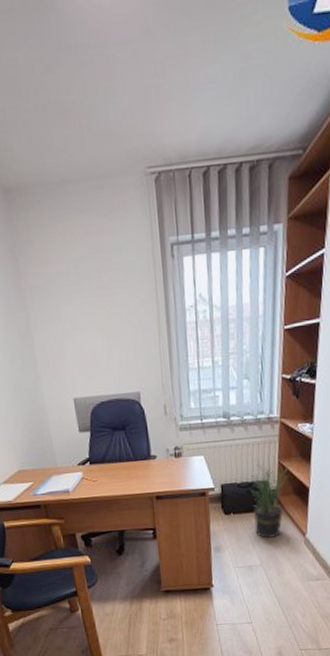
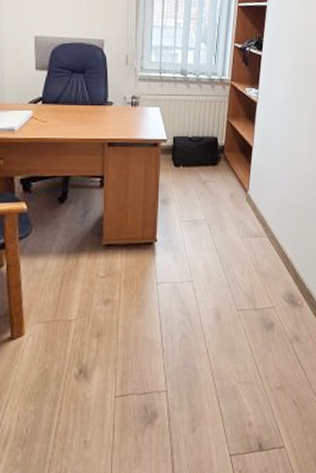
potted plant: present [251,460,292,538] -> none [201,117,239,193]

